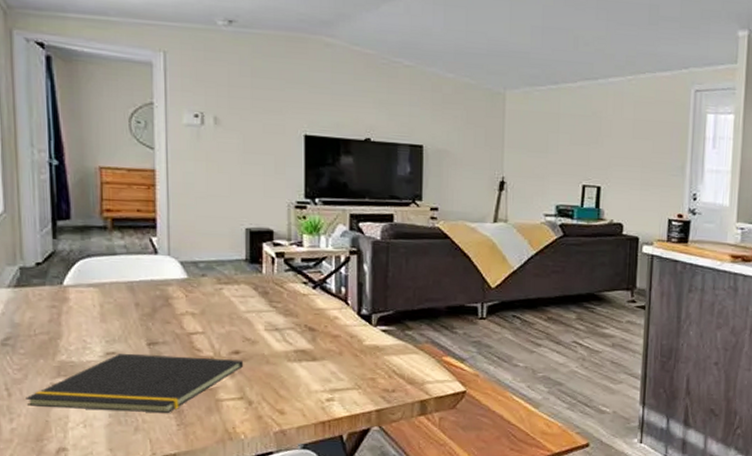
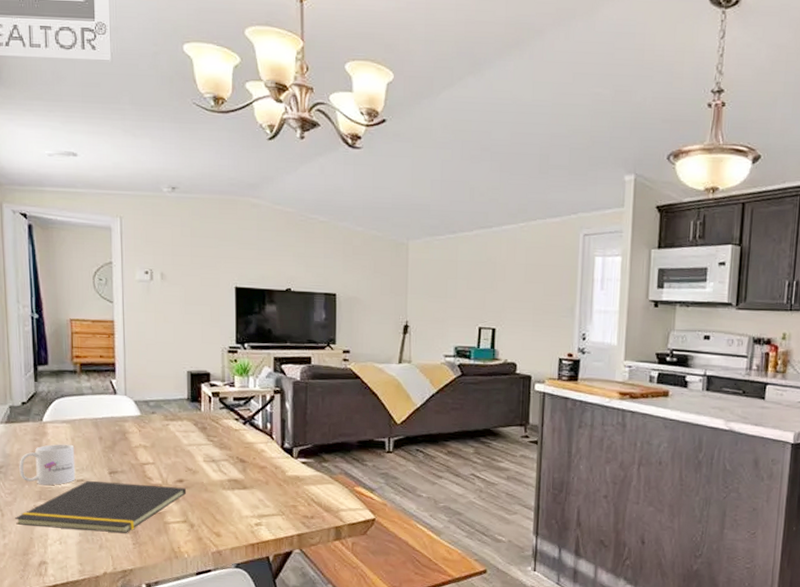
mug: none [31,311,105,360] -> present [19,444,76,486]

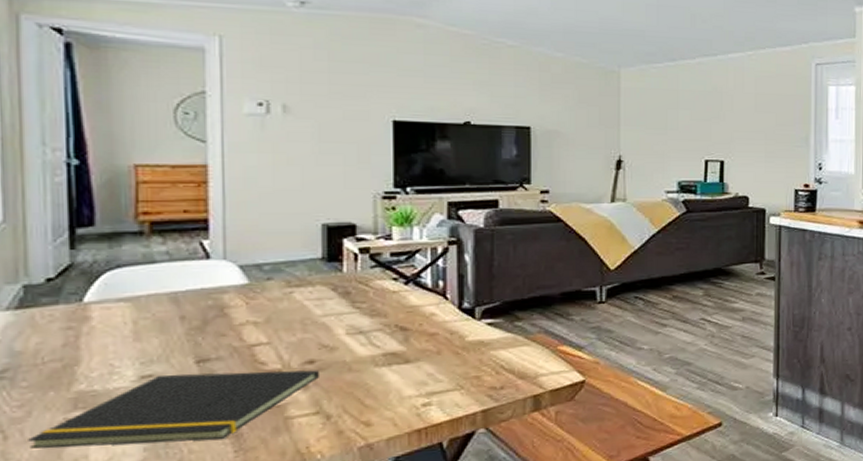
mug: present [19,444,76,486] -> none [38,329,139,389]

